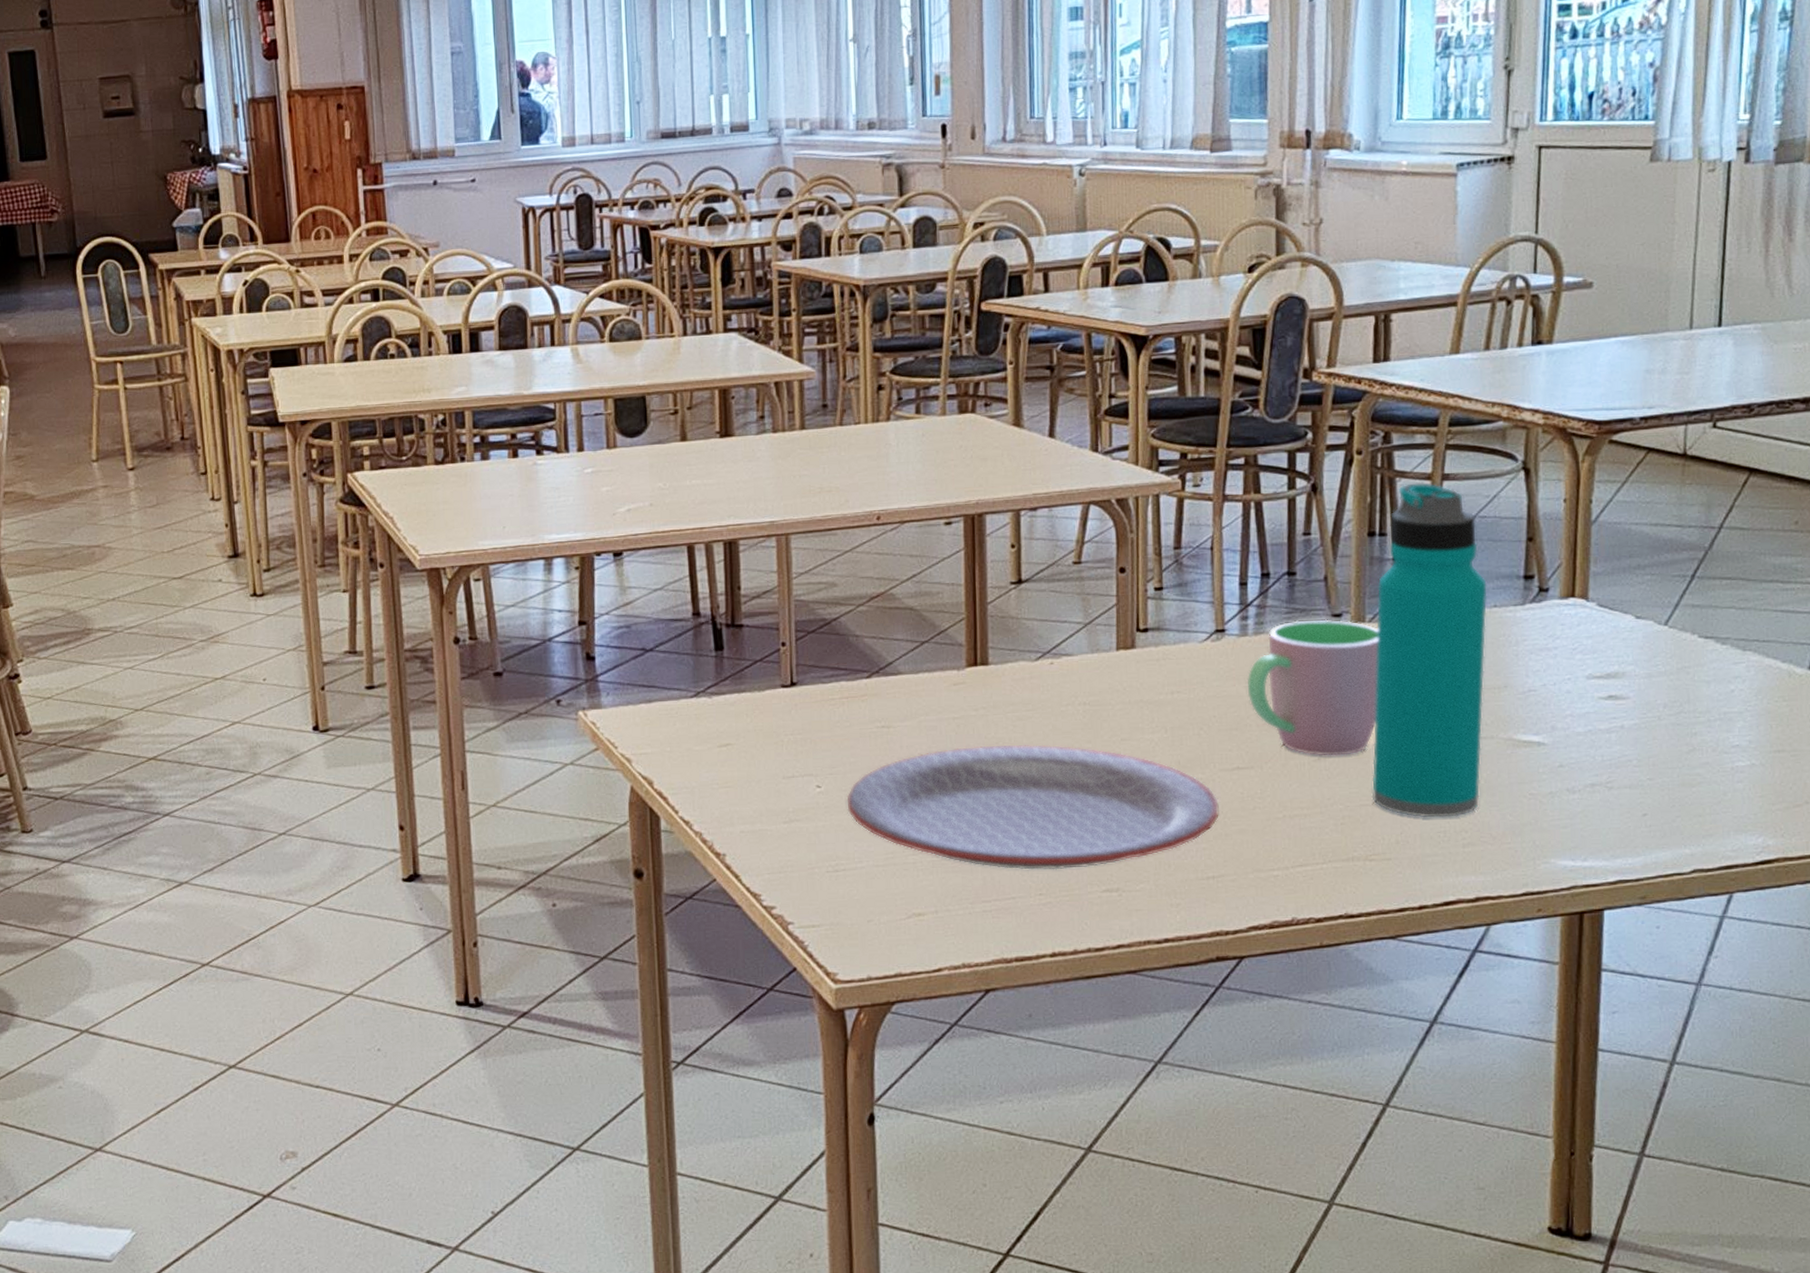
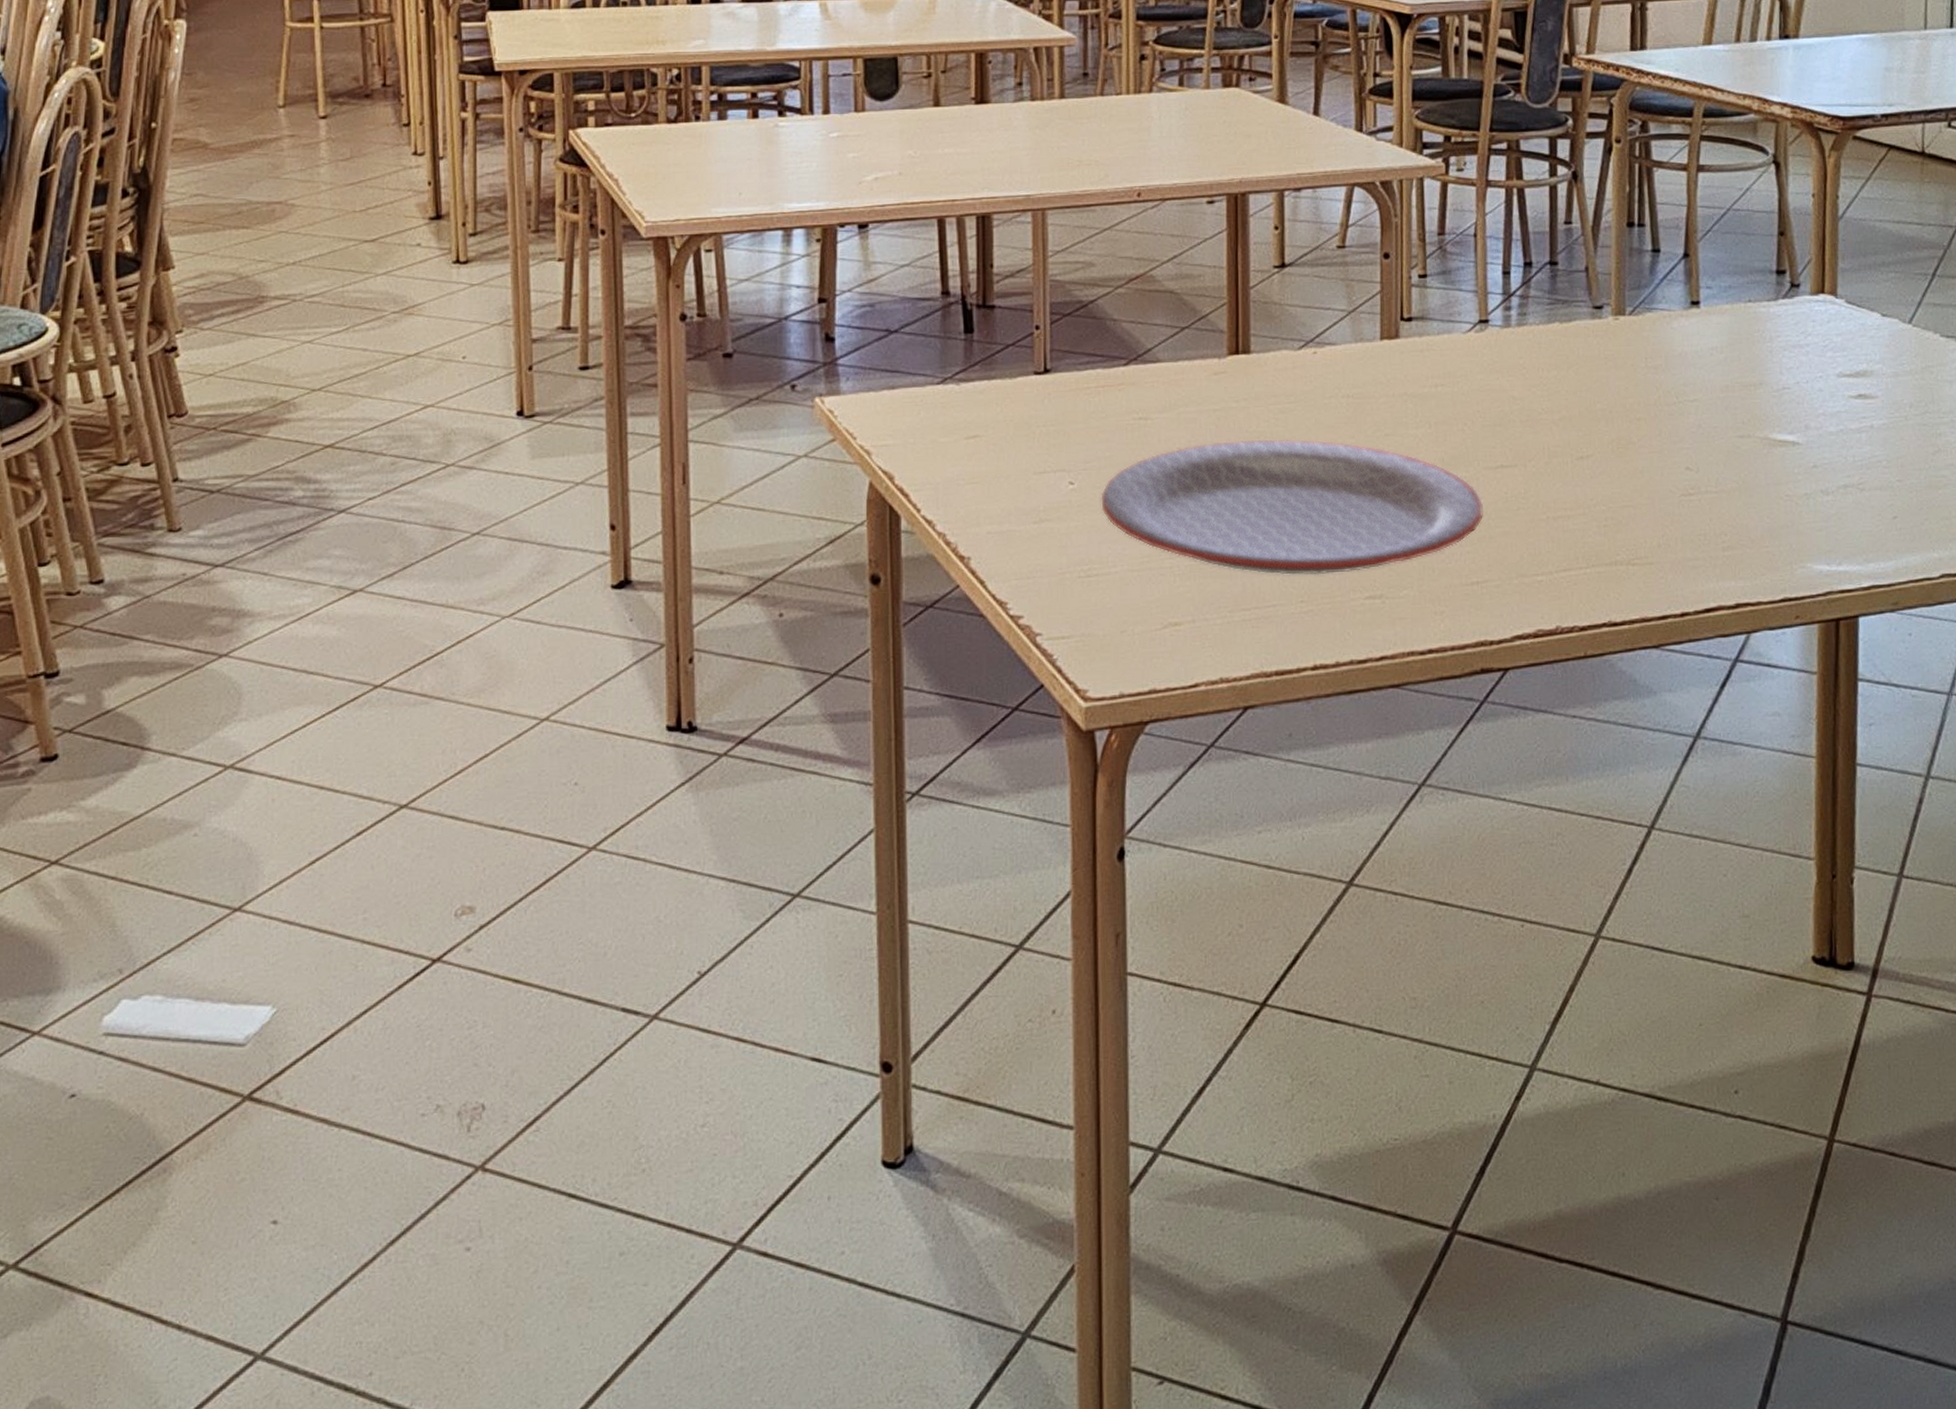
cup: present [1247,619,1379,756] -> none [1510,311,1639,455]
water bottle: present [1371,483,1487,818] -> none [1633,174,1742,520]

